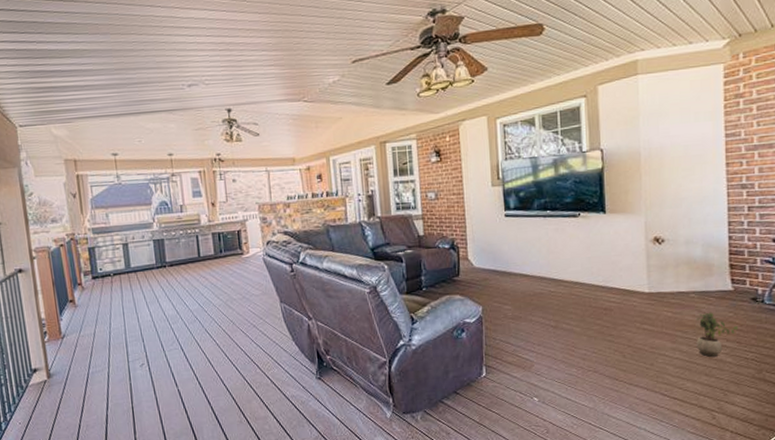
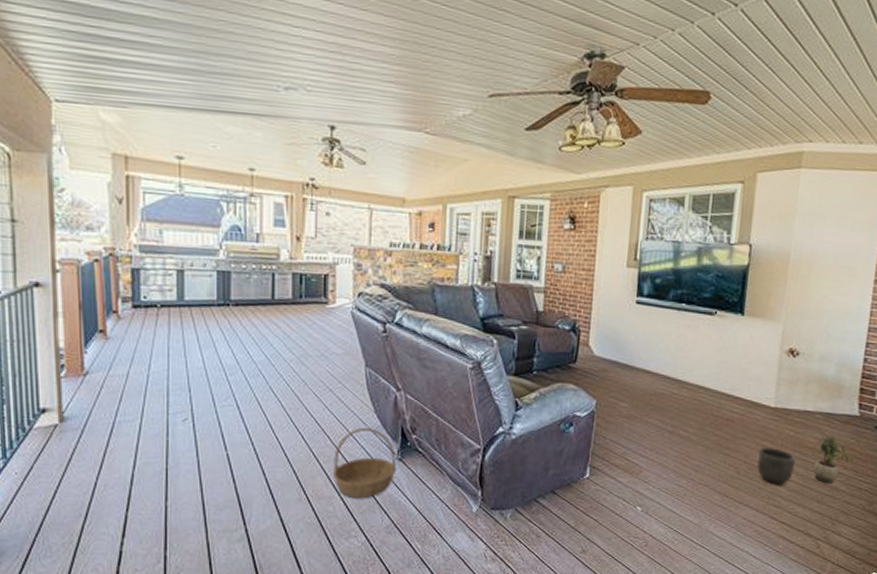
basket: none [264,354,318,417] -> present [333,428,397,499]
planter: none [639,329,678,364] -> present [756,447,795,485]

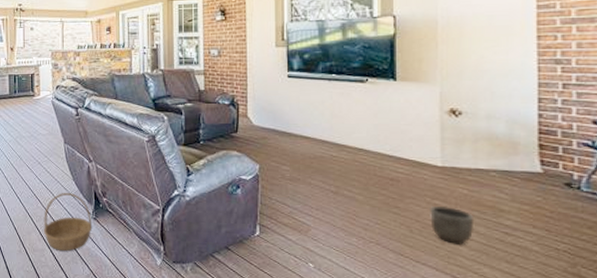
potted plant: present [812,435,858,483] -> none [496,193,548,243]

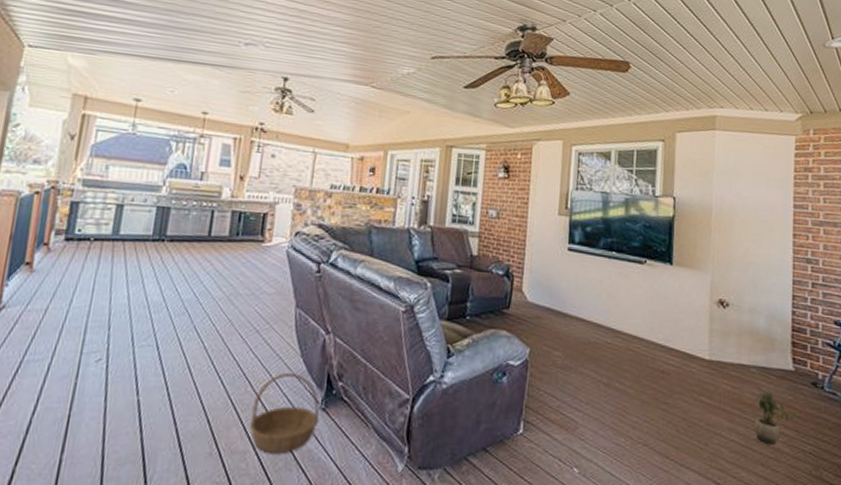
planter: present [428,205,475,245] -> none [695,402,735,446]
potted plant: none [496,193,548,243] -> present [753,391,798,444]

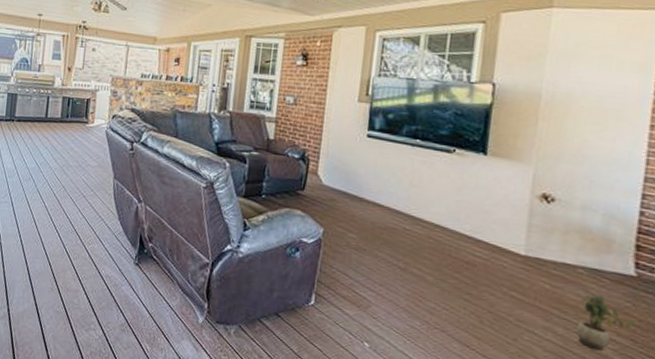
basket: present [250,373,320,454] -> none [80,232,134,296]

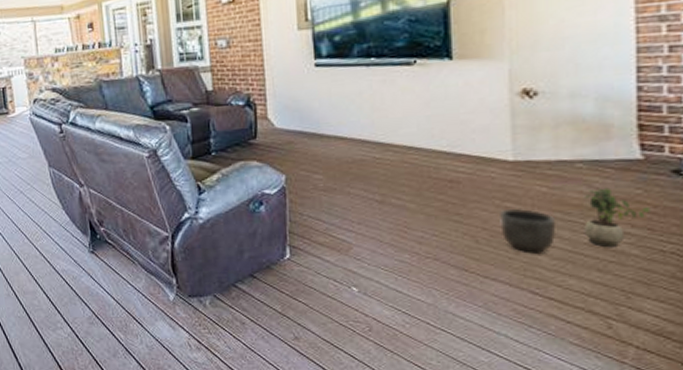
planter: none [503,298,552,344] -> present [498,208,557,254]

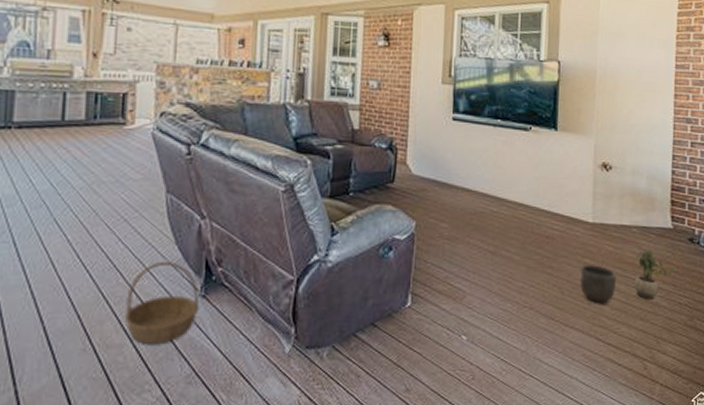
basket: none [32,224,91,292] -> present [125,262,200,345]

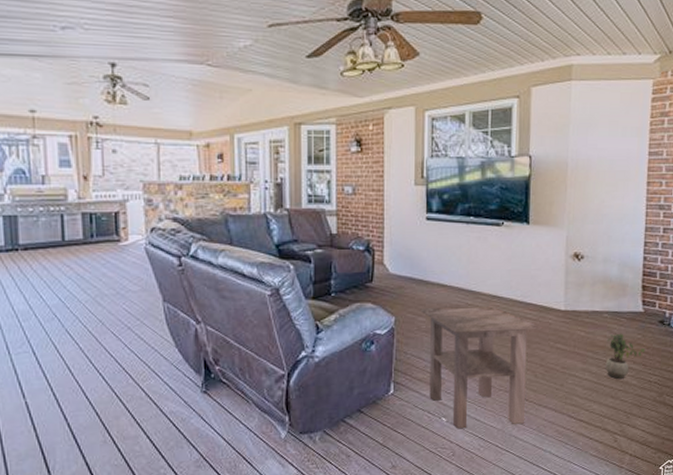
basket: present [125,262,200,345] -> none [137,363,202,436]
side table: none [443,213,570,349] -> present [420,305,543,429]
planter: present [579,264,617,304] -> none [551,348,588,385]

